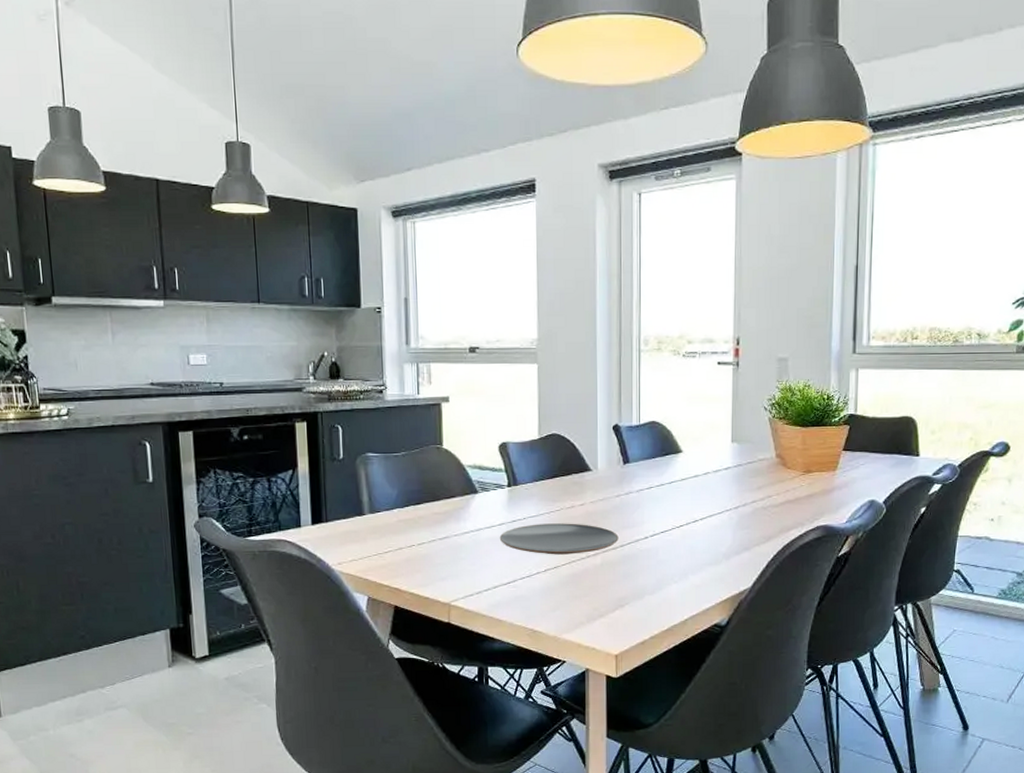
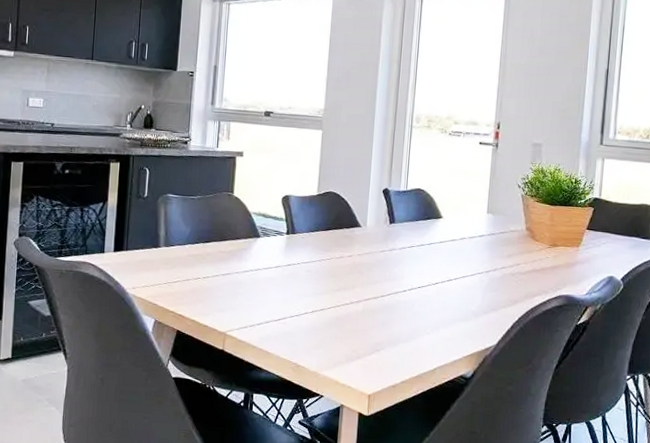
plate: present [499,523,619,555] -> none [274,269,380,300]

